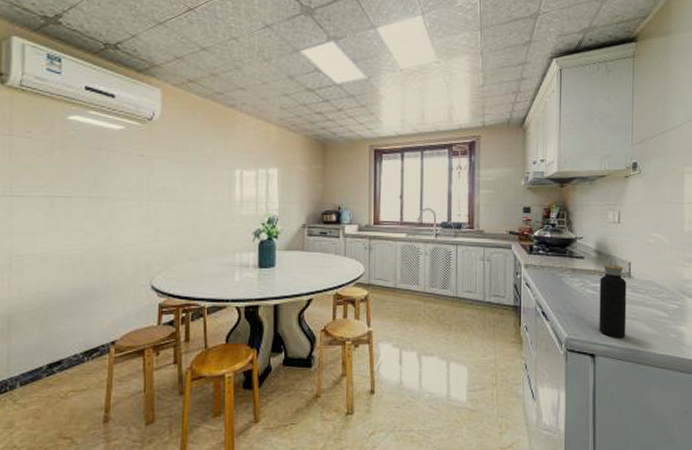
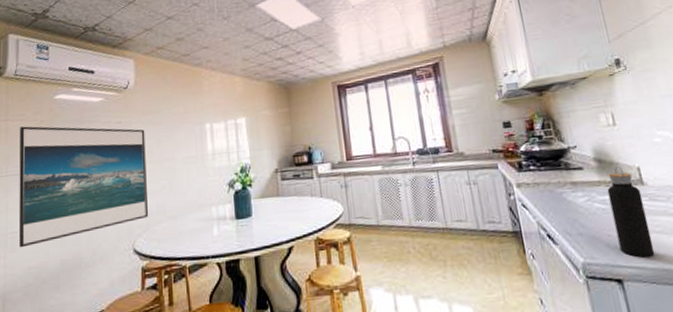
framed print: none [25,145,169,272] -> present [18,126,148,248]

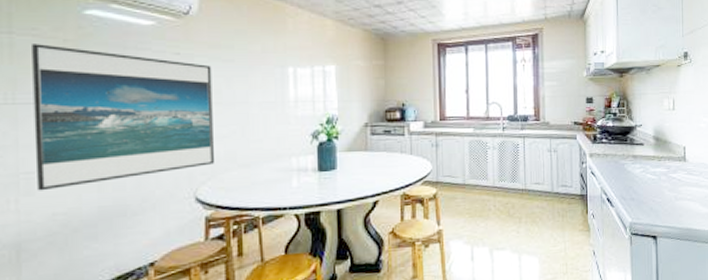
water bottle: present [607,166,656,258] -> none [658,145,684,219]

